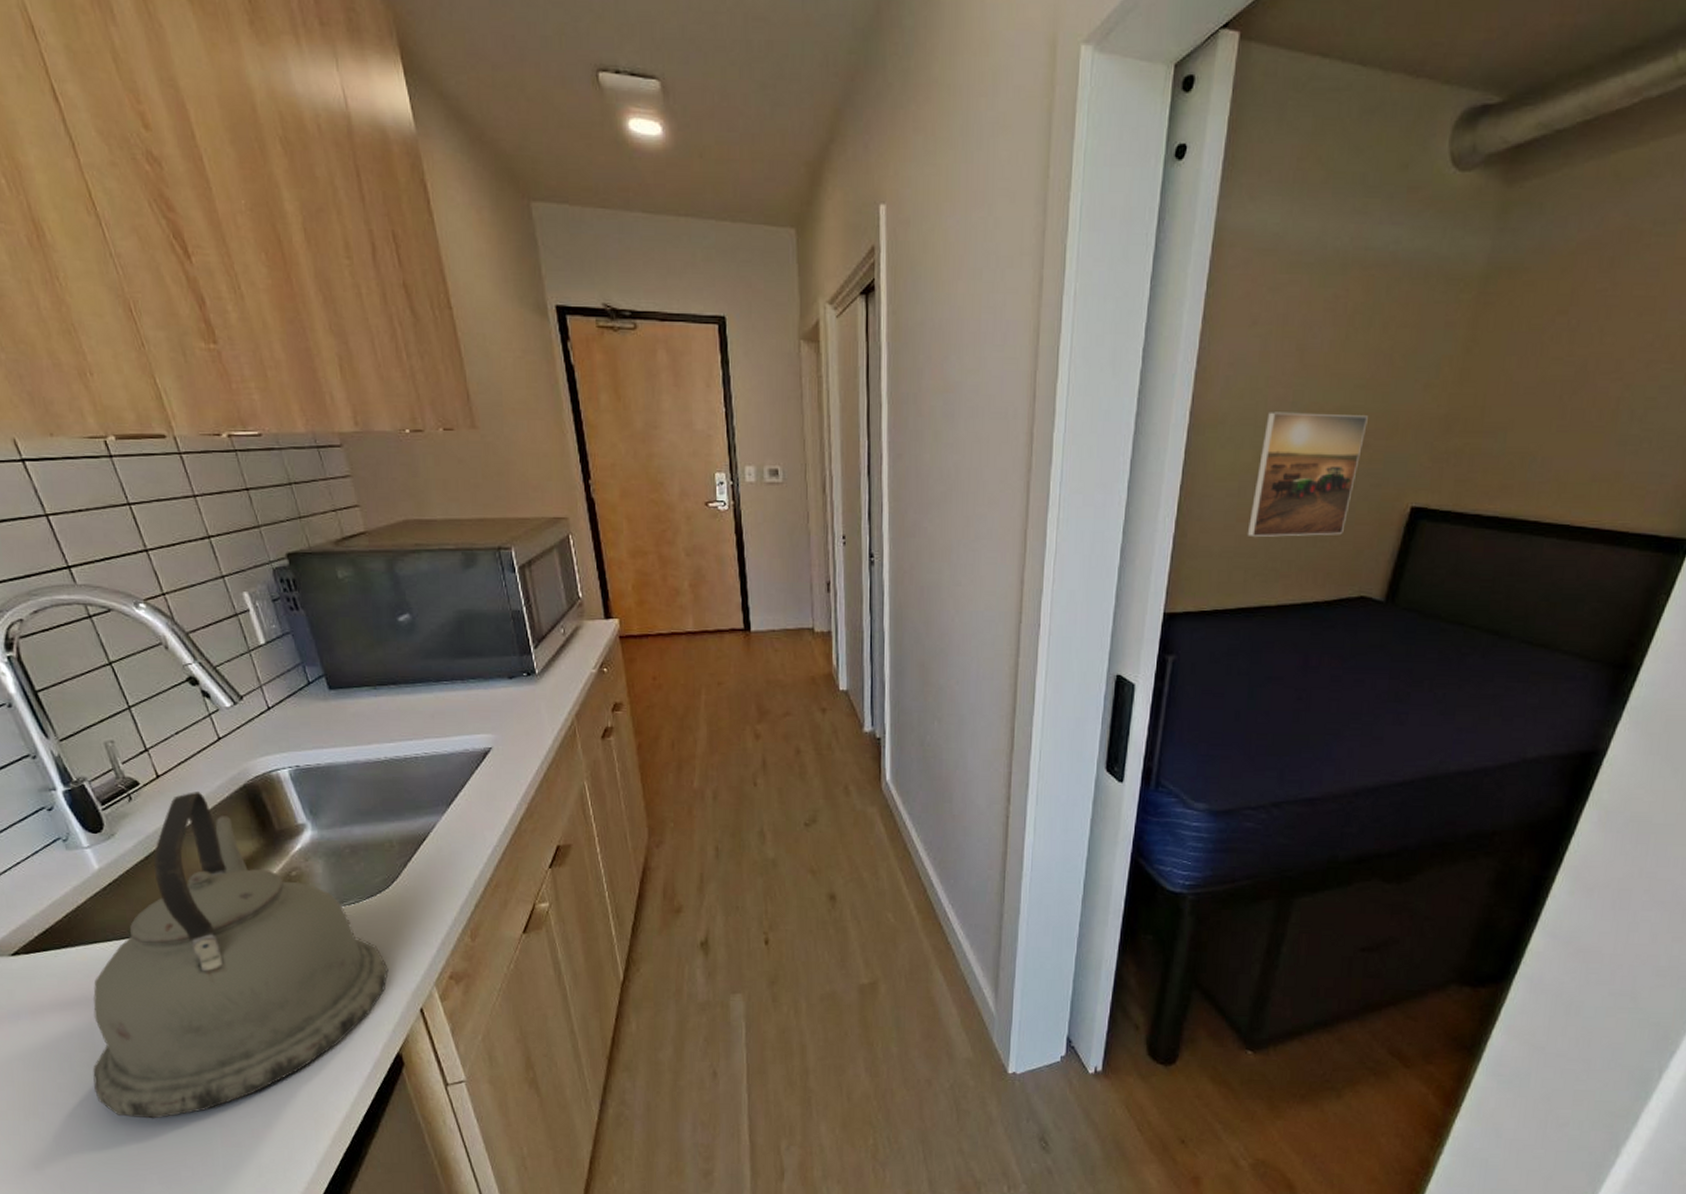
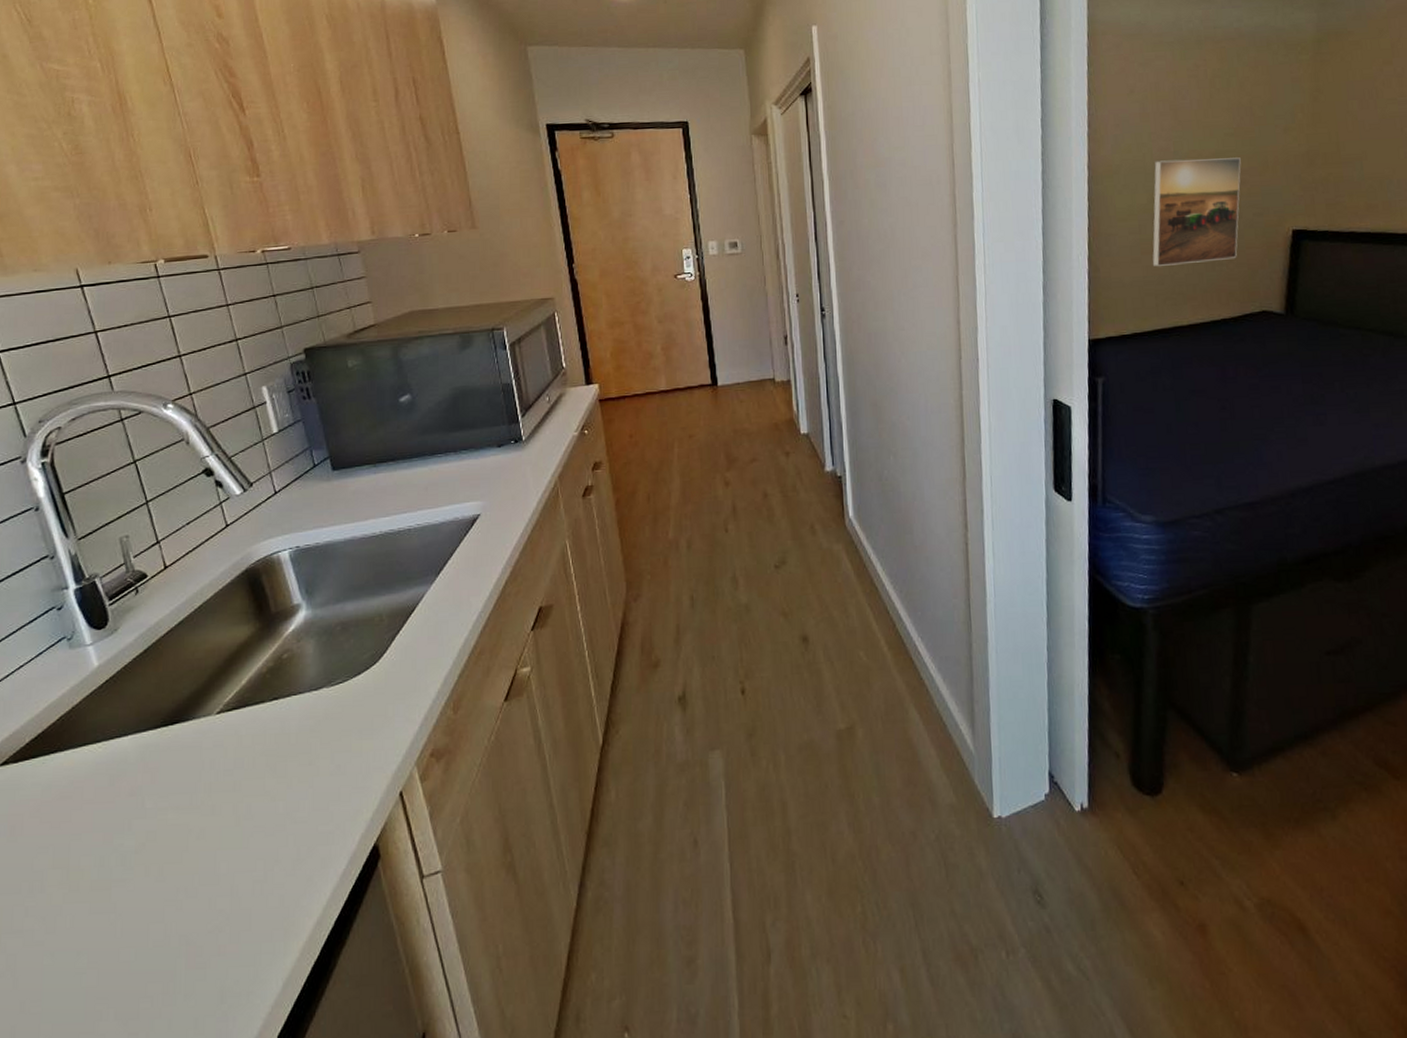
kettle: present [92,792,389,1119] -> none [62,580,371,942]

